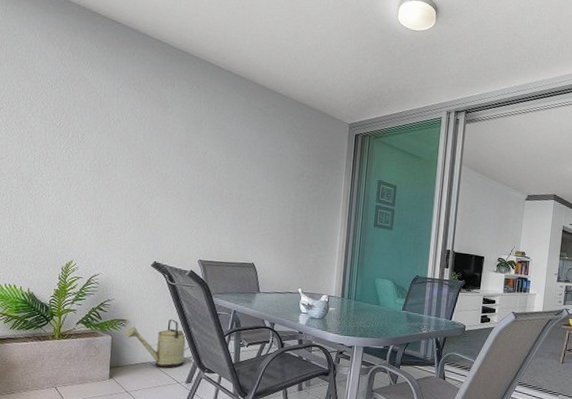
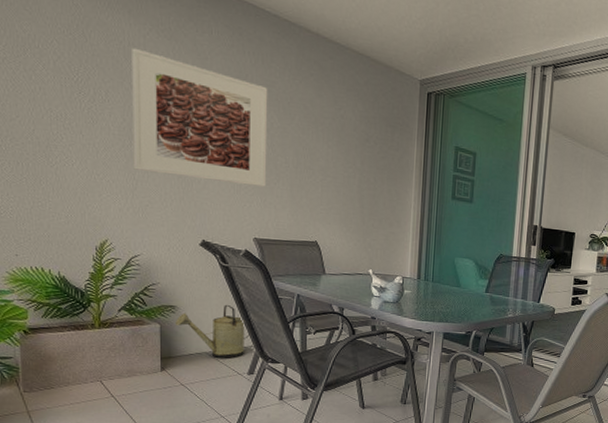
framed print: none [100,98,218,215] -> present [132,47,268,187]

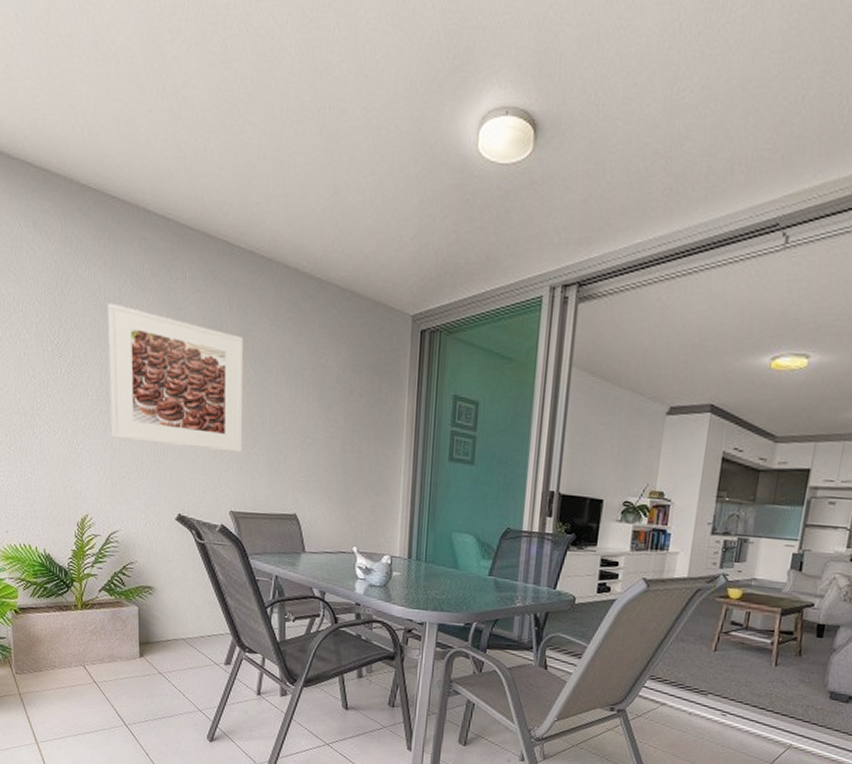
watering can: present [174,304,250,359] -> none [152,585,227,646]

